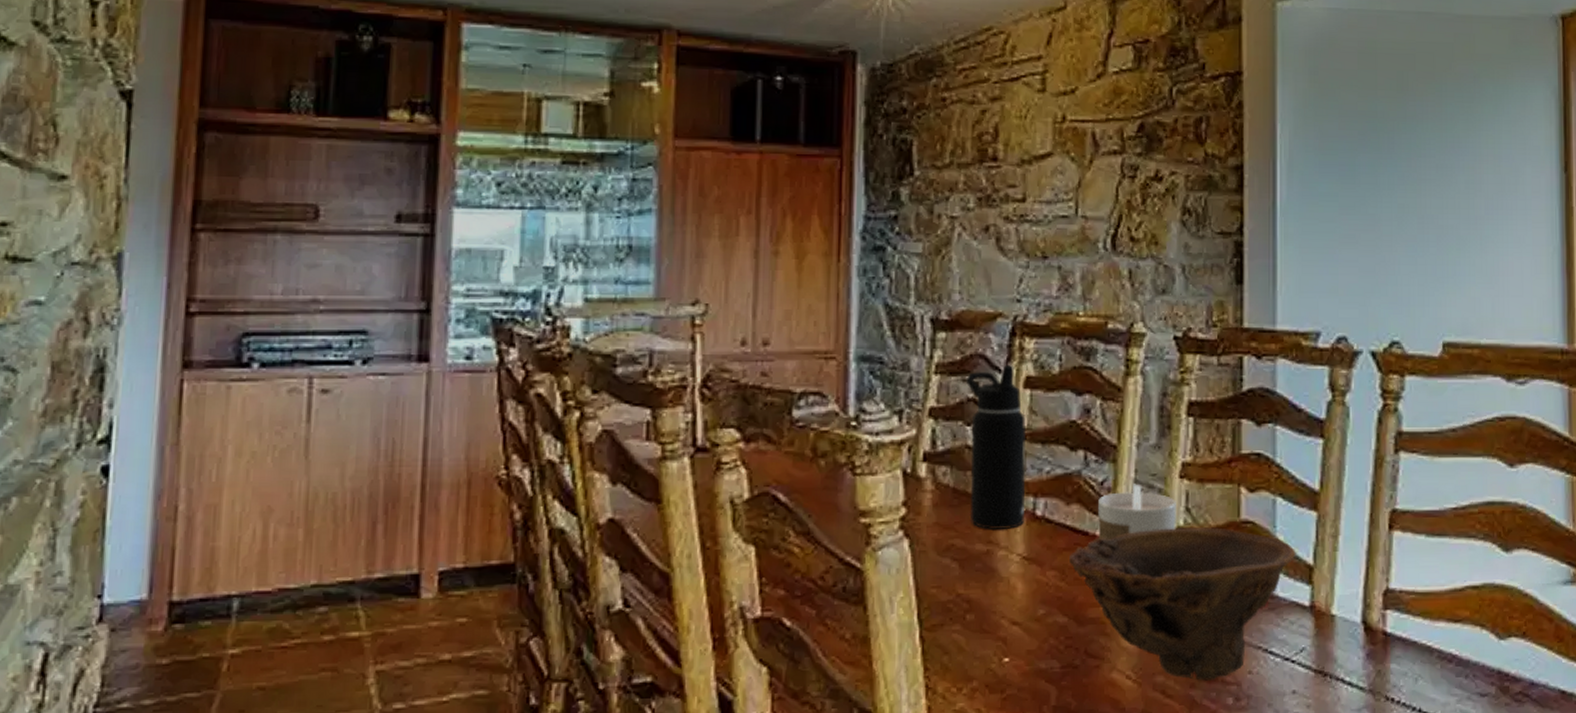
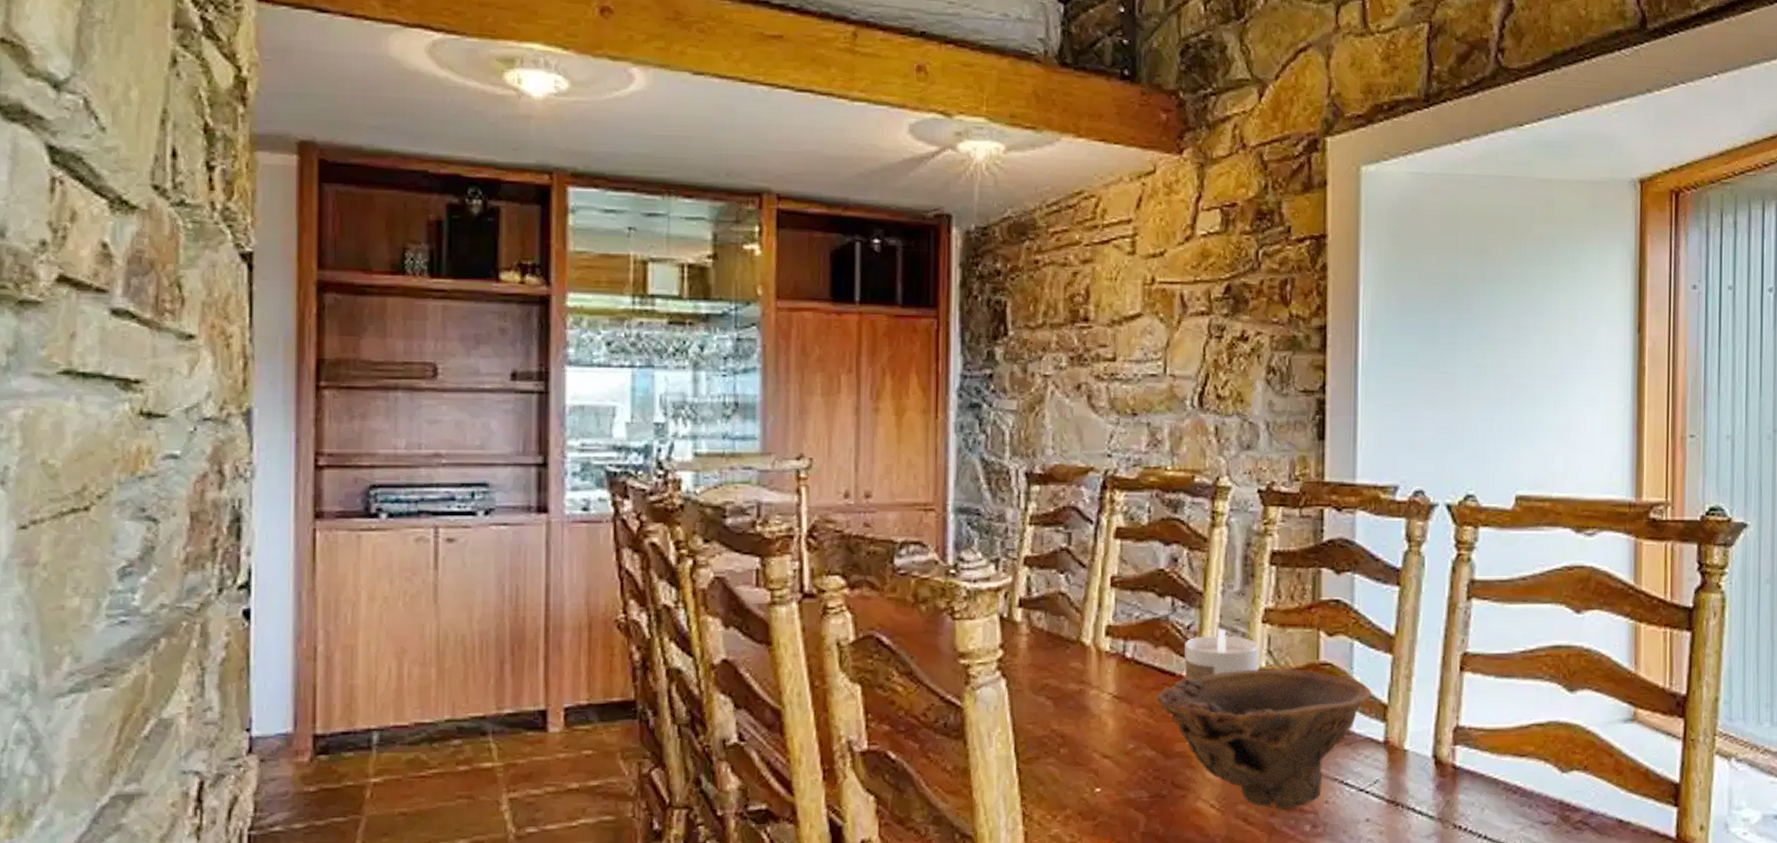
water bottle: present [966,365,1027,530] -> none [1060,517,1117,671]

